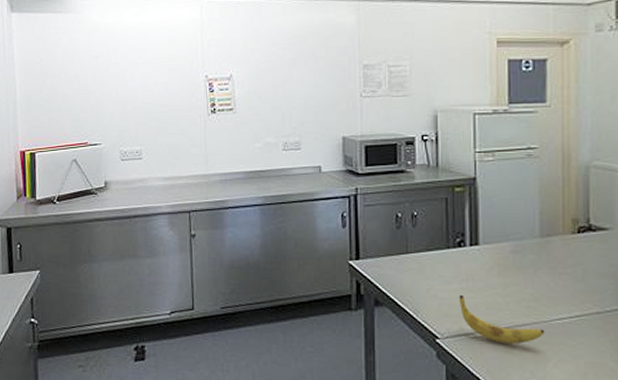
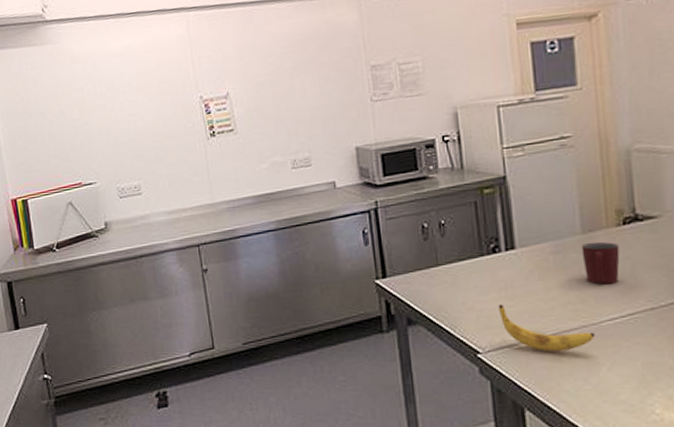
mug: none [538,246,573,286] -> present [581,241,620,285]

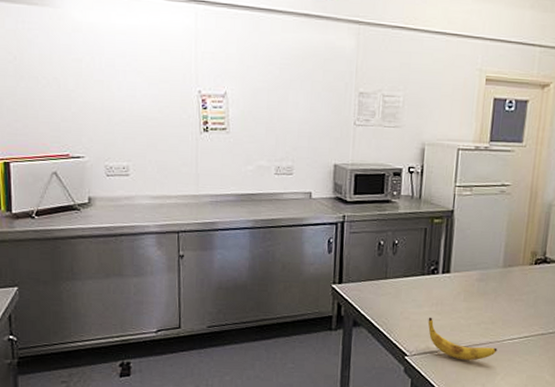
mug: present [581,241,620,285] -> none [499,275,529,311]

